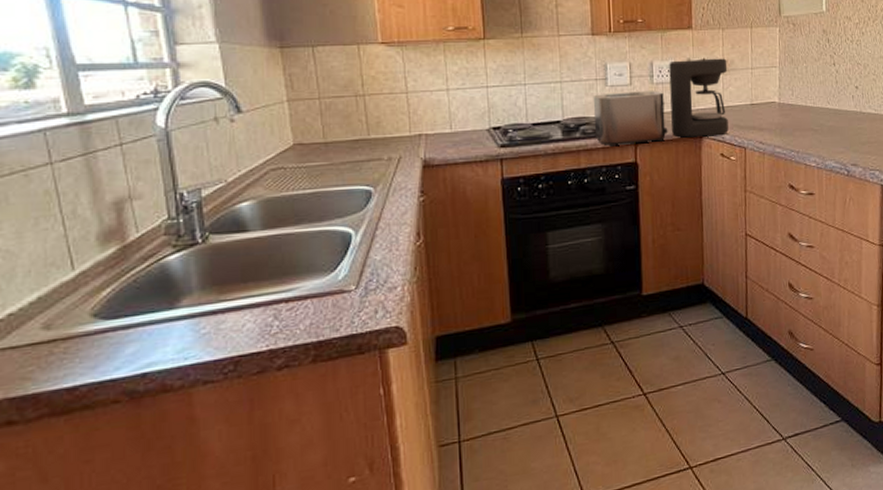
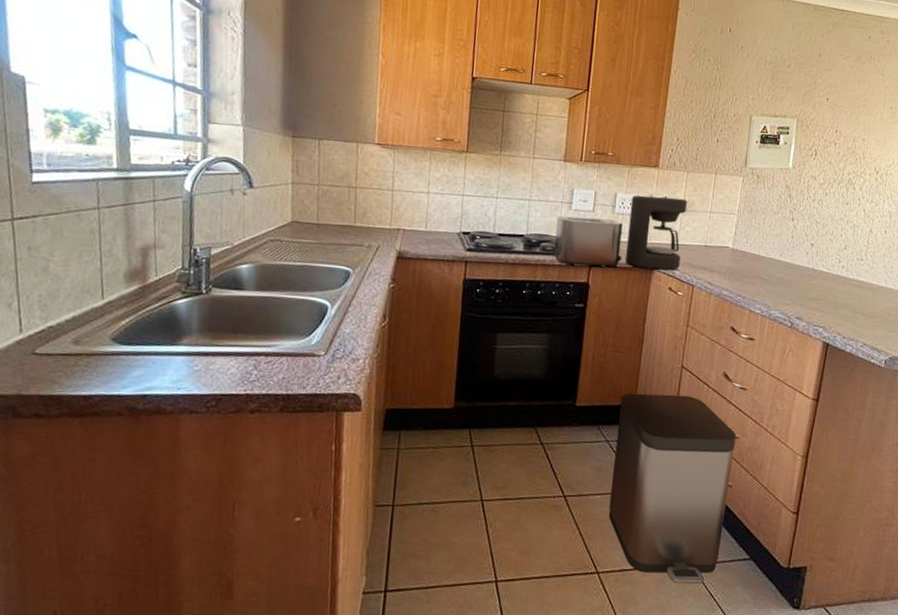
pedal bin: none [688,263,811,462] -> present [609,393,737,584]

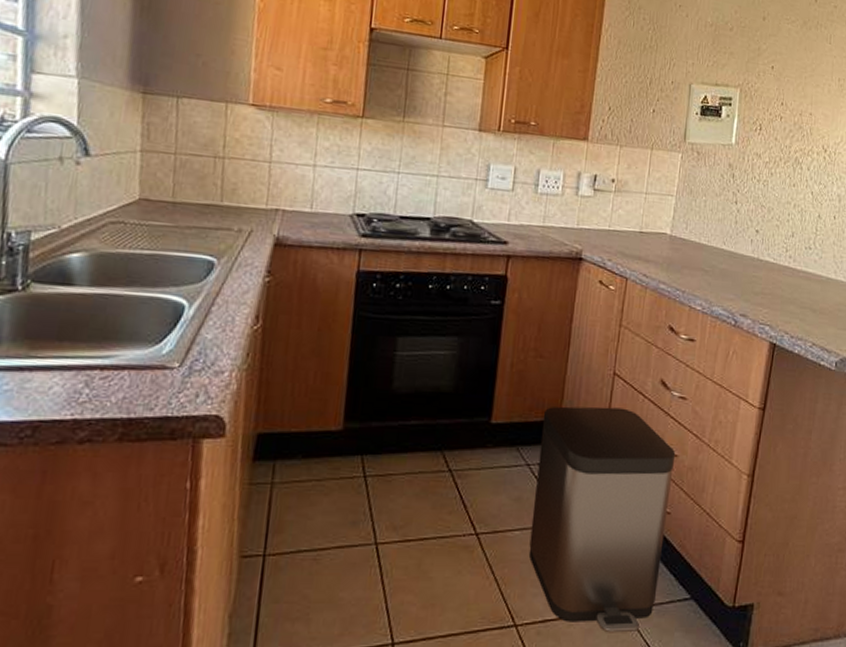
toaster: present [553,215,623,268] -> none [465,195,547,258]
coffee maker: present [625,195,688,271] -> none [549,172,621,261]

